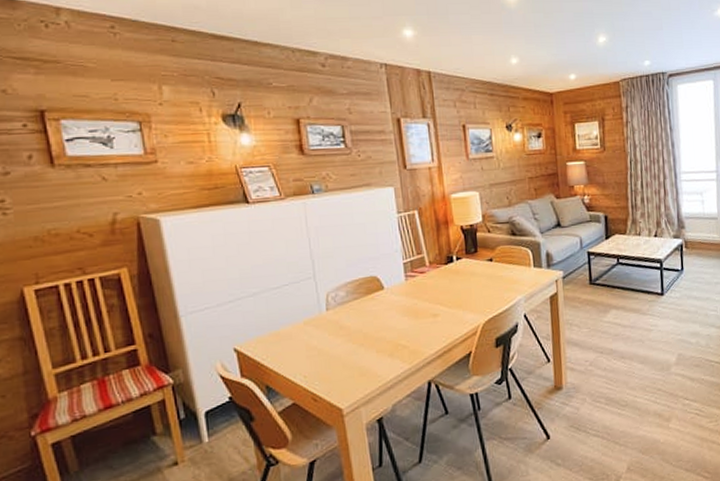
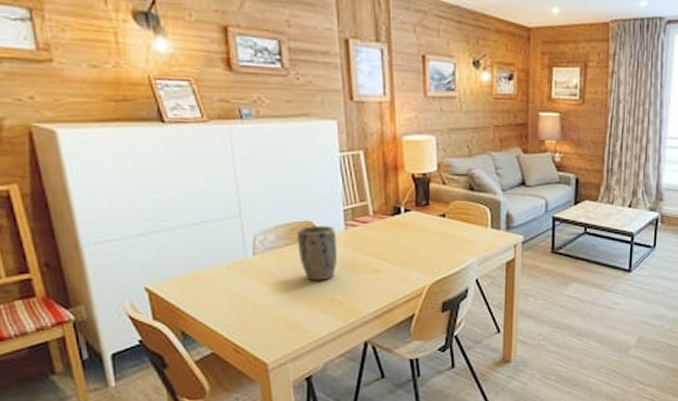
plant pot: none [363,279,400,329] -> present [297,226,337,281]

